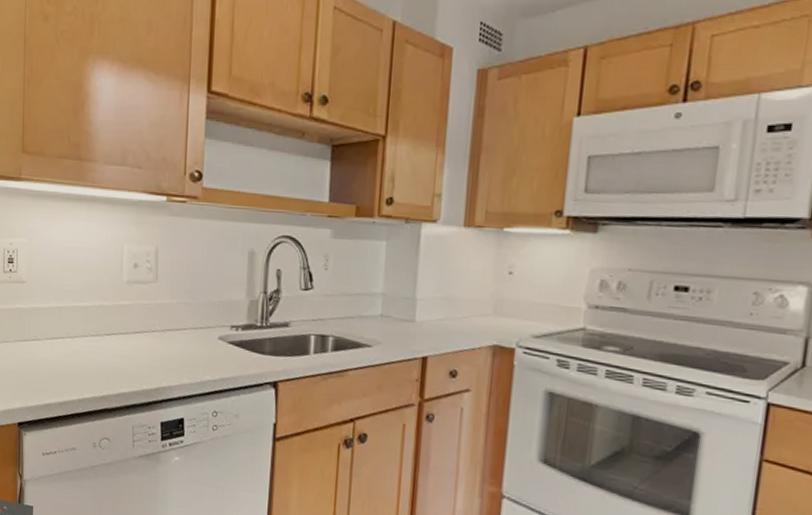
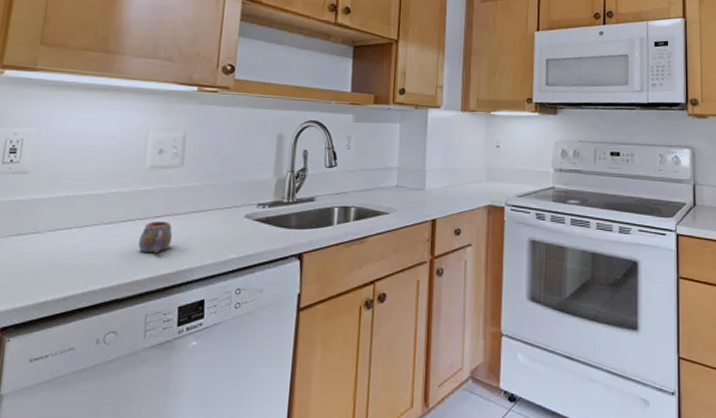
mug: none [121,337,152,369] -> present [138,221,173,254]

